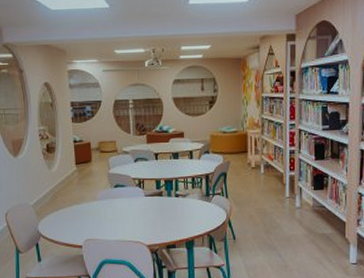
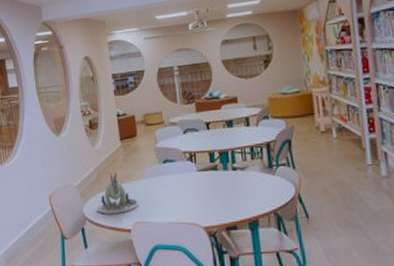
toy dinosaur: none [51,193,91,231] -> present [96,171,140,214]

